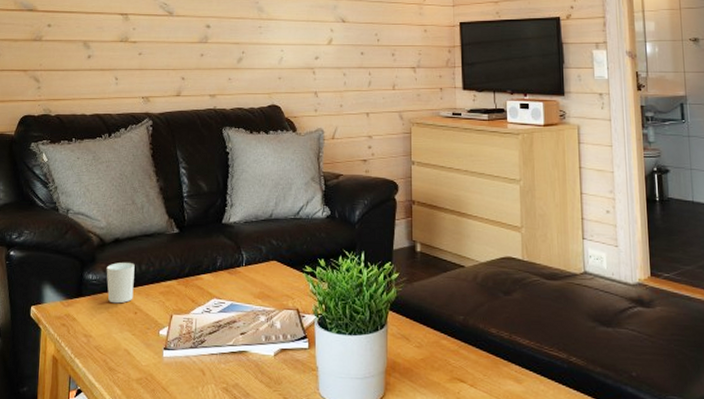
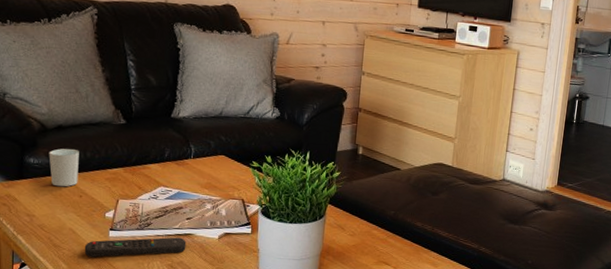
remote control: none [138,355,241,381] -> present [84,237,186,257]

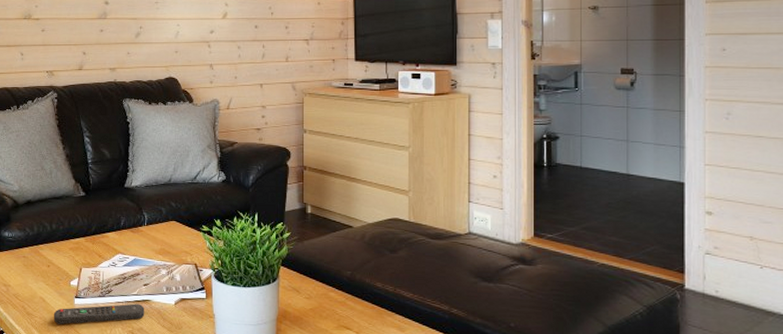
cup: present [48,148,79,187] -> none [20,222,46,258]

